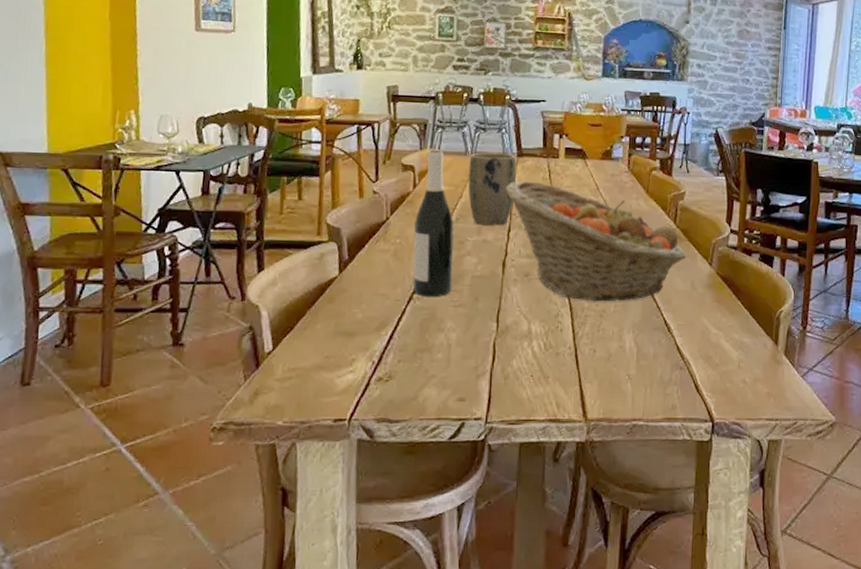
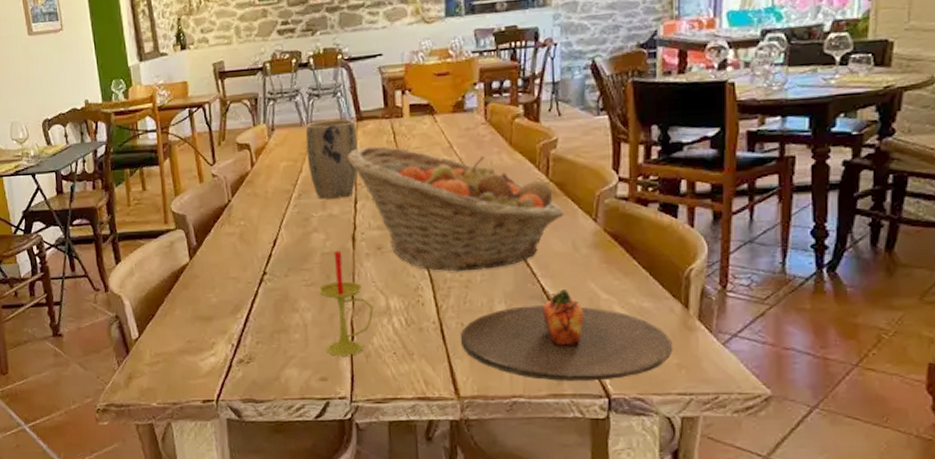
wine bottle: present [412,149,454,297] -> none [256,123,302,278]
candle: none [466,274,516,377] -> present [319,250,374,356]
plate: none [592,323,764,406] -> present [461,289,672,381]

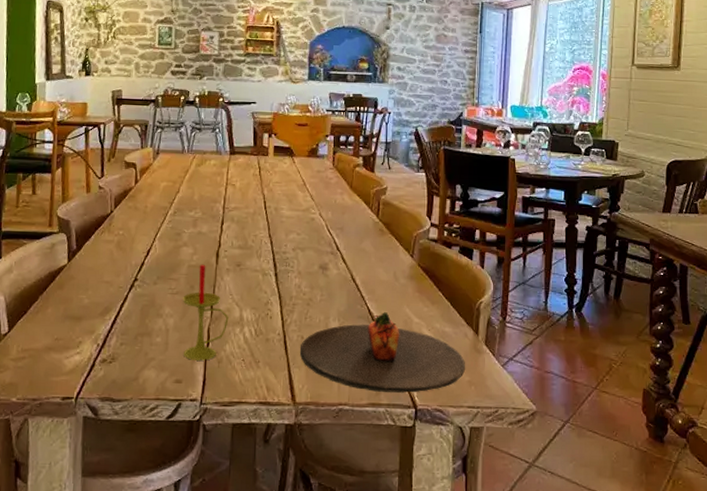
plant pot: present [305,119,357,199] -> none [184,151,229,219]
fruit basket: present [347,145,565,272] -> none [218,176,389,291]

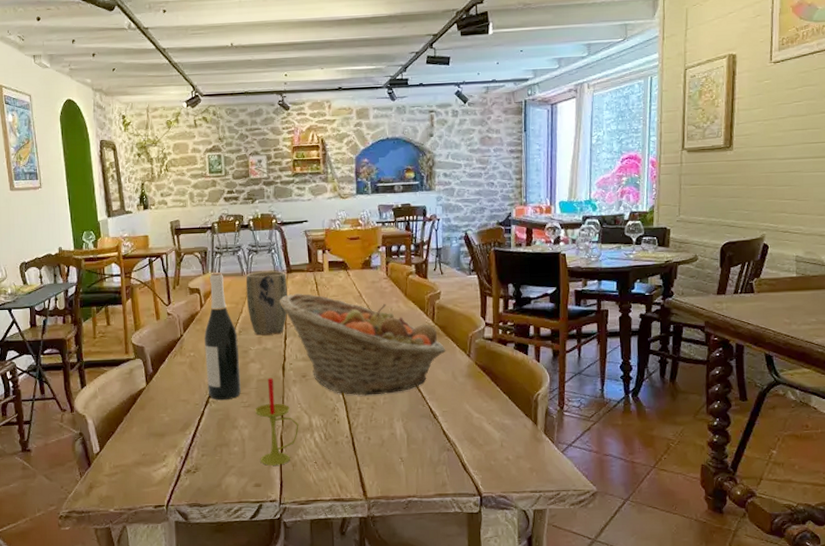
wine bottle: none [134,148,172,285] -> present [204,272,241,400]
plant pot: none [184,151,229,219] -> present [245,271,287,336]
fruit basket: none [218,176,389,291] -> present [279,293,446,396]
plate: present [300,312,465,393] -> none [368,410,526,483]

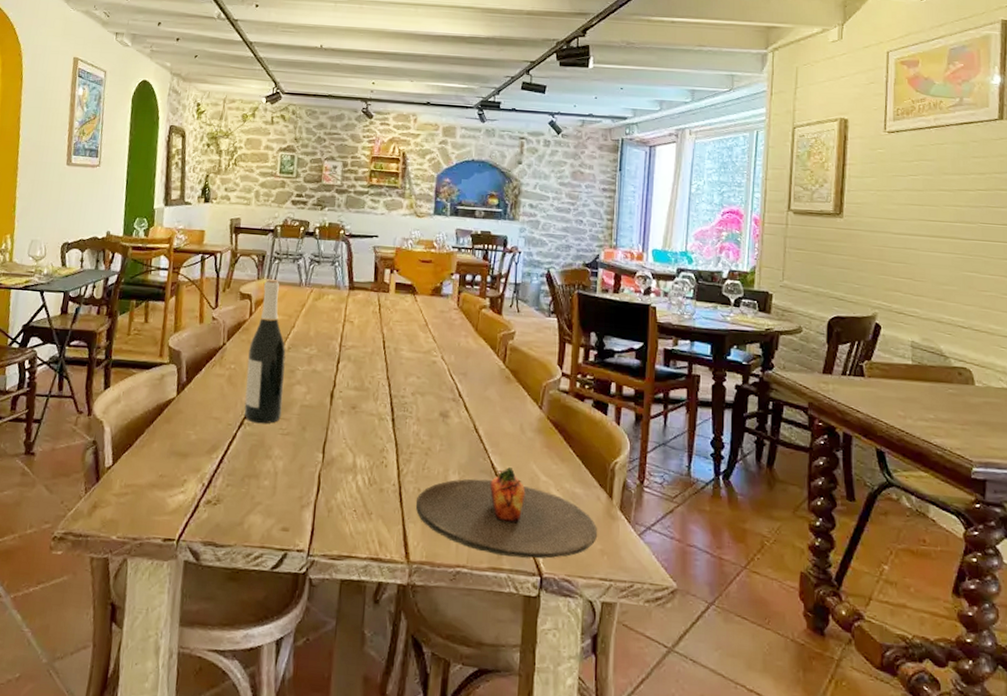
plant pot: present [245,271,287,336] -> none [300,284,348,357]
candle: present [255,377,299,466] -> none [292,404,341,509]
fruit basket: present [279,293,446,396] -> none [336,313,516,441]
plate: none [368,410,526,483] -> present [416,467,597,559]

